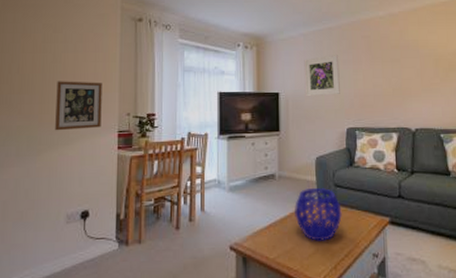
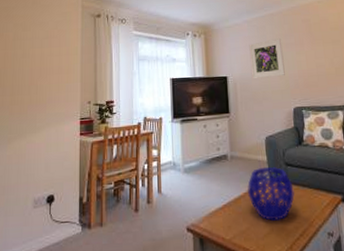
picture frame: present [55,81,102,131] -> none [24,73,66,121]

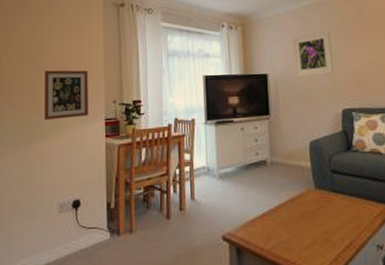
picture frame: none [24,73,66,121] -> present [44,70,89,121]
decorative bowl: present [247,167,294,221] -> none [289,174,341,231]

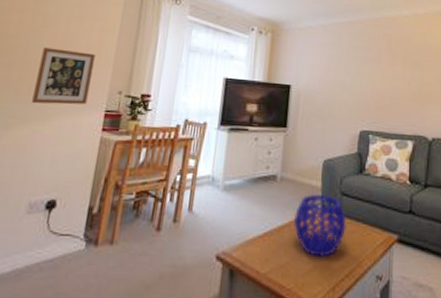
decorative bowl: none [289,174,341,231] -> present [294,195,346,257]
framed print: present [292,31,333,77] -> none [319,50,358,94]

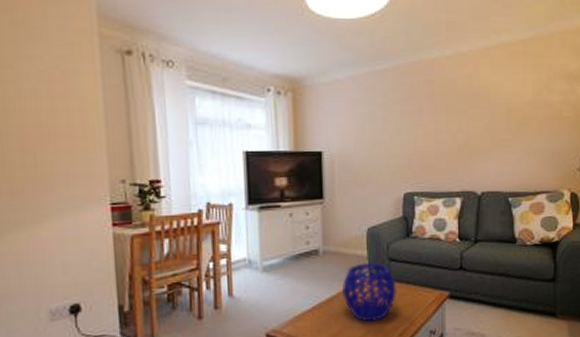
picture frame: present [32,47,96,105] -> none [13,137,86,205]

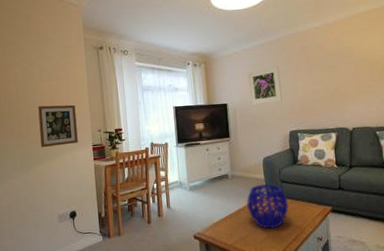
picture frame: none [13,137,86,205] -> present [38,105,78,148]
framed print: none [353,104,397,157] -> present [247,66,282,106]

